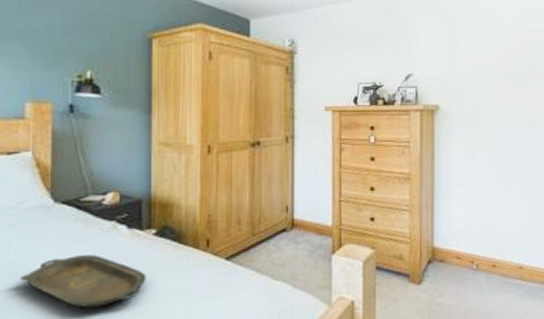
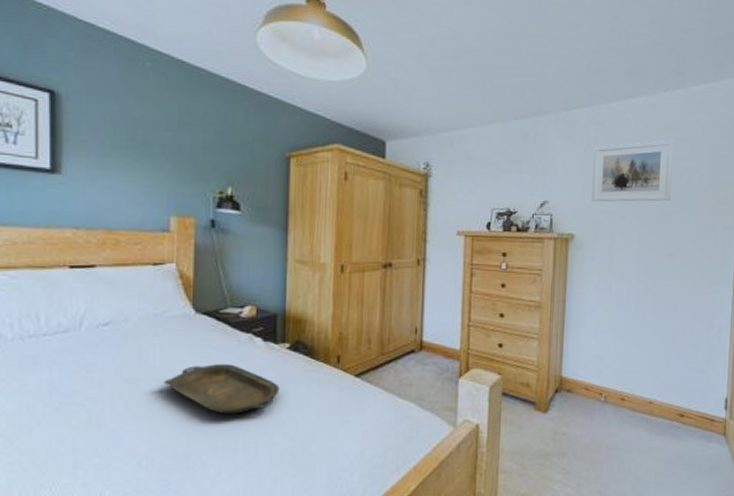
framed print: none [454,12,529,73] -> present [591,140,674,202]

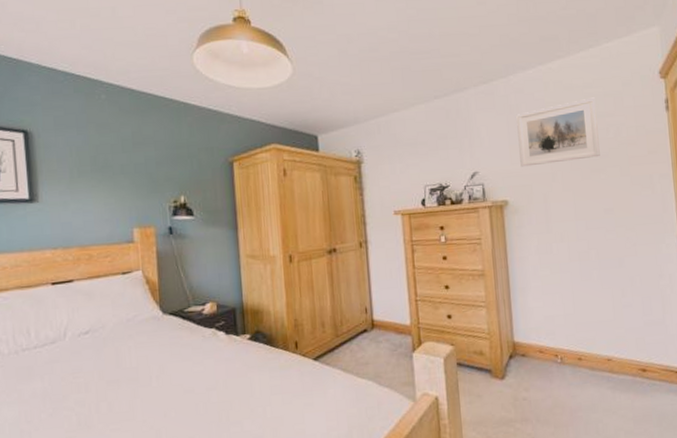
serving tray: present [163,364,280,415] -> none [140,359,245,407]

